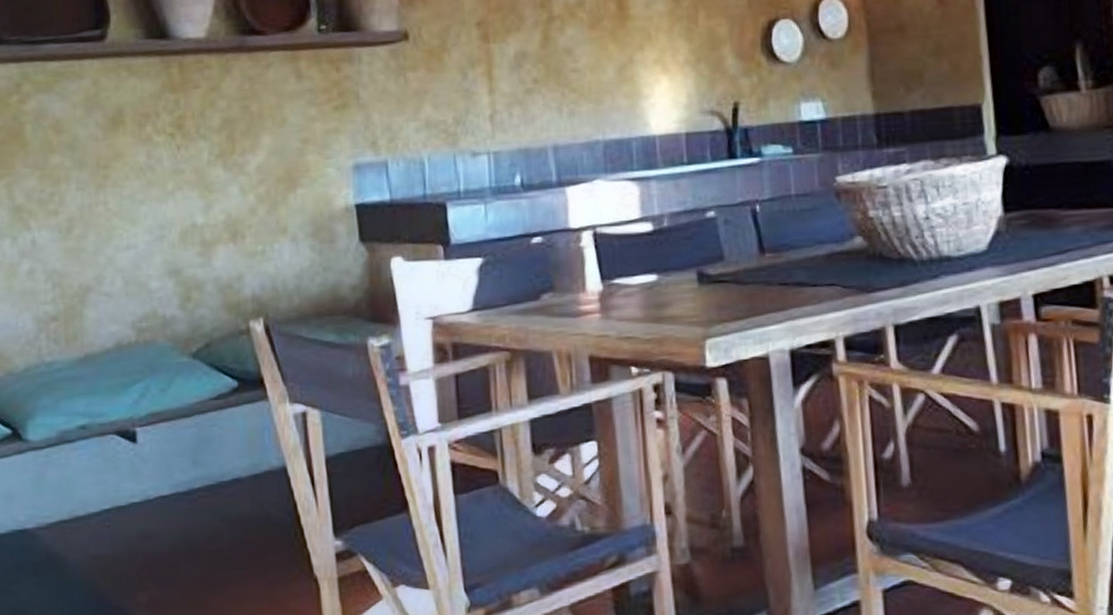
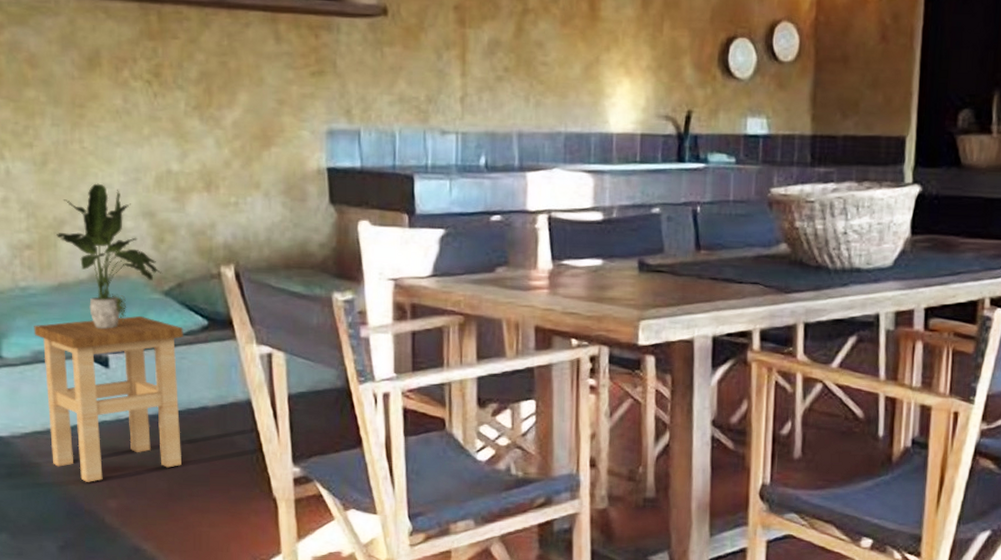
stool: none [59,382,215,574] -> present [34,315,183,482]
potted plant: none [81,245,189,400] -> present [55,183,162,329]

